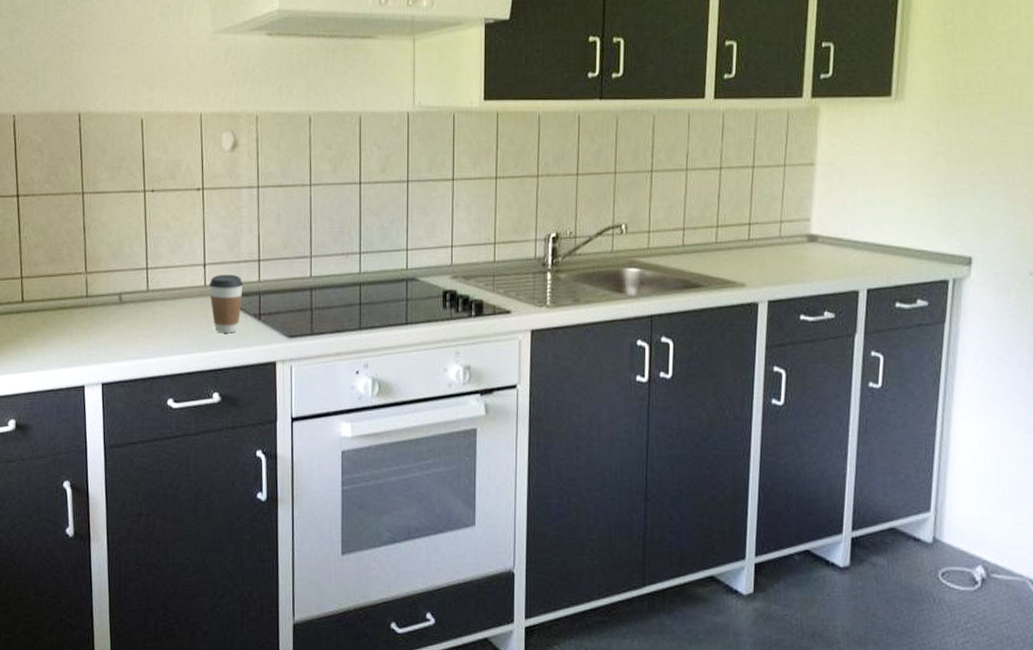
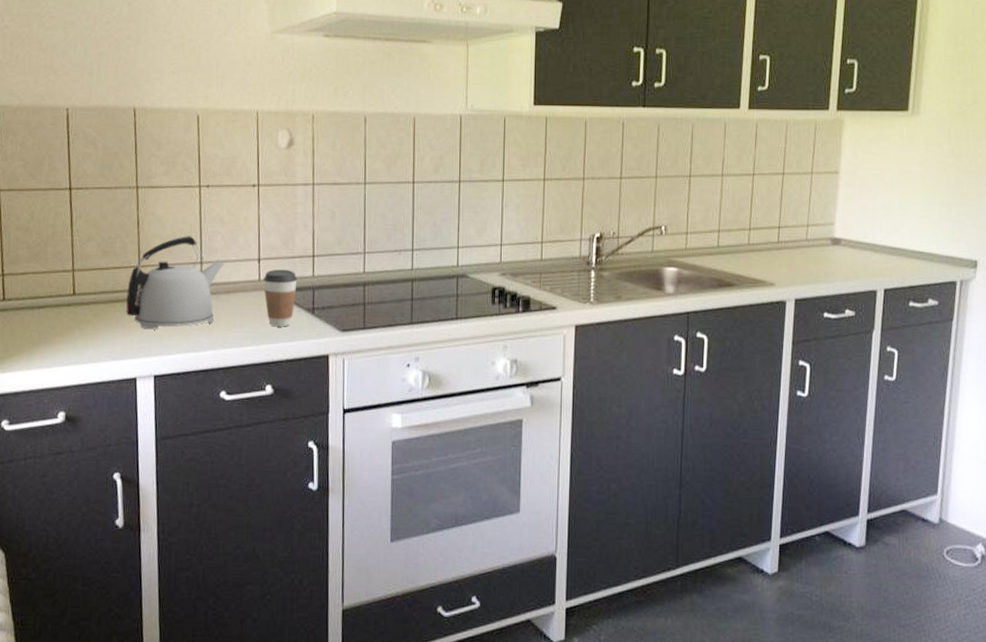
kettle: none [73,241,171,337] -> present [126,236,225,330]

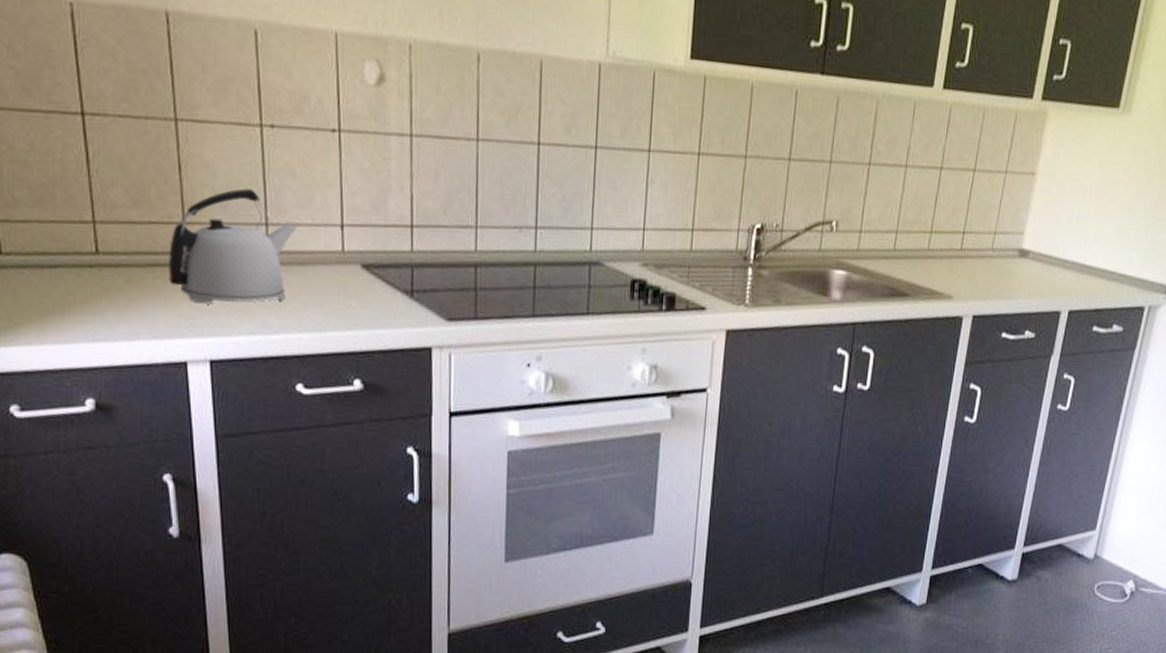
coffee cup: present [263,270,298,327] -> none [347,239,392,311]

